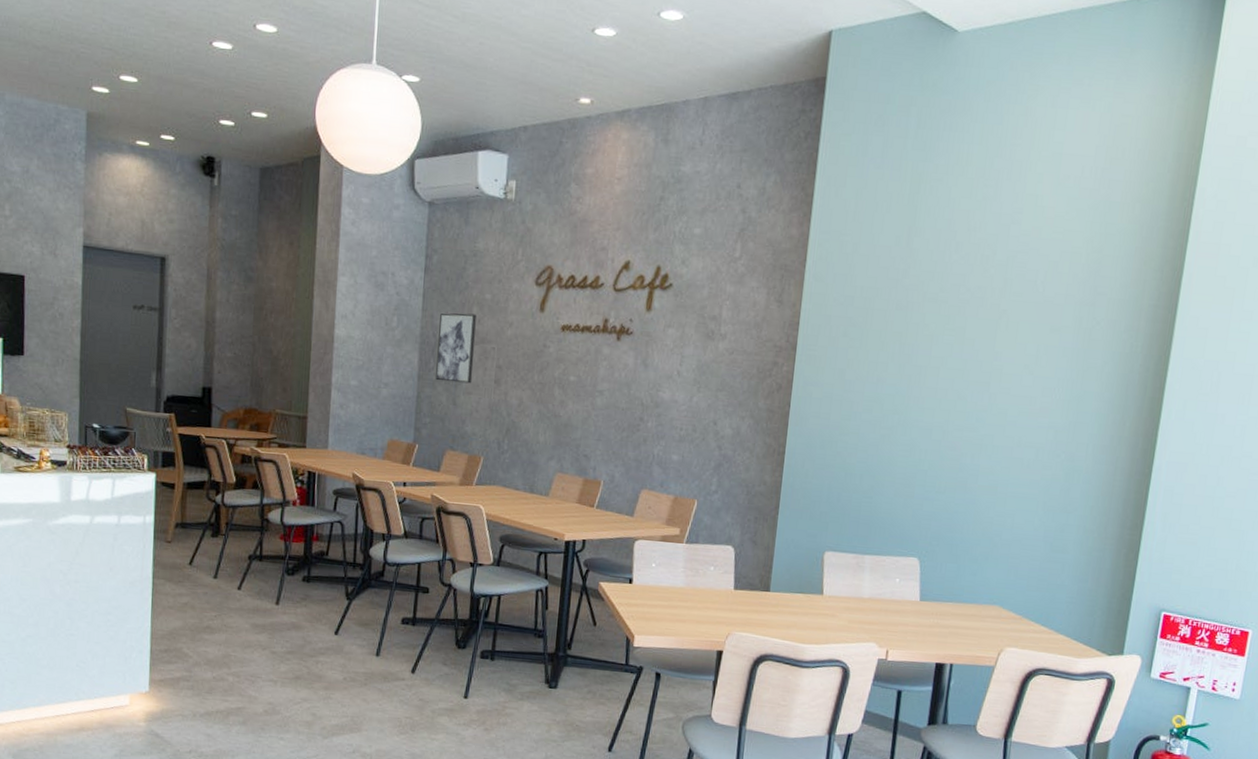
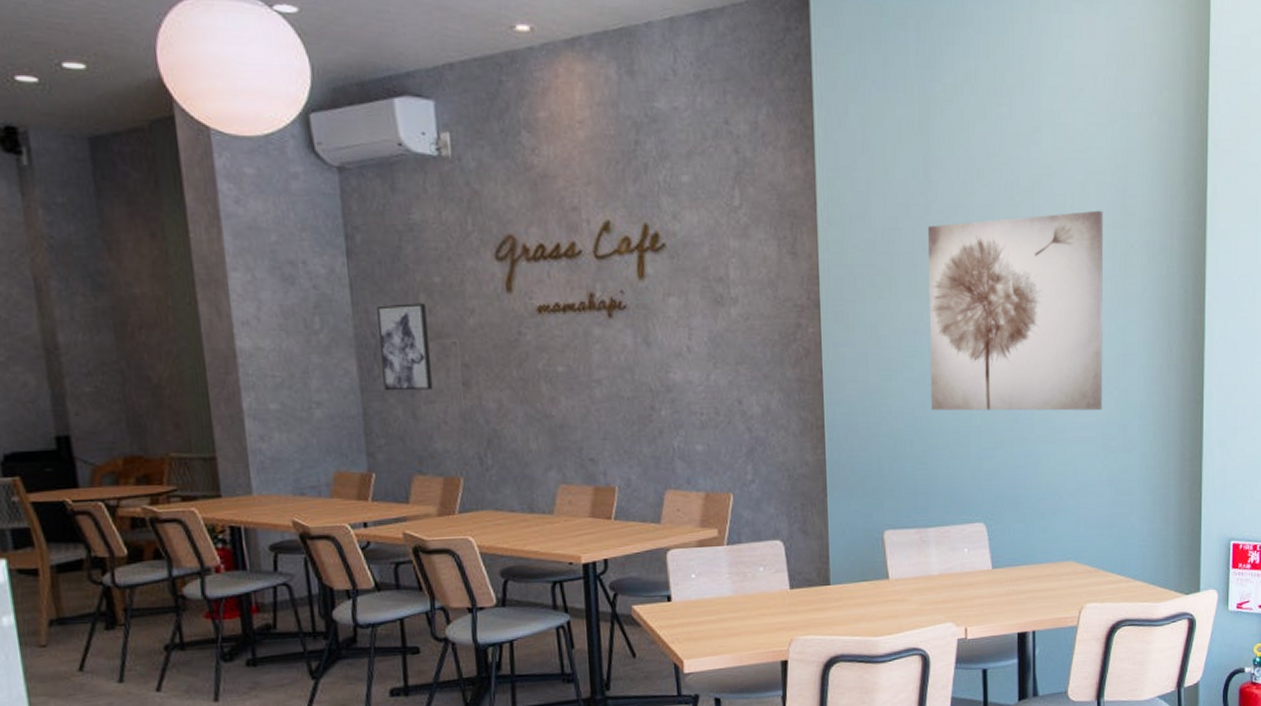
wall art: none [883,287,1074,470] -> present [927,210,1104,411]

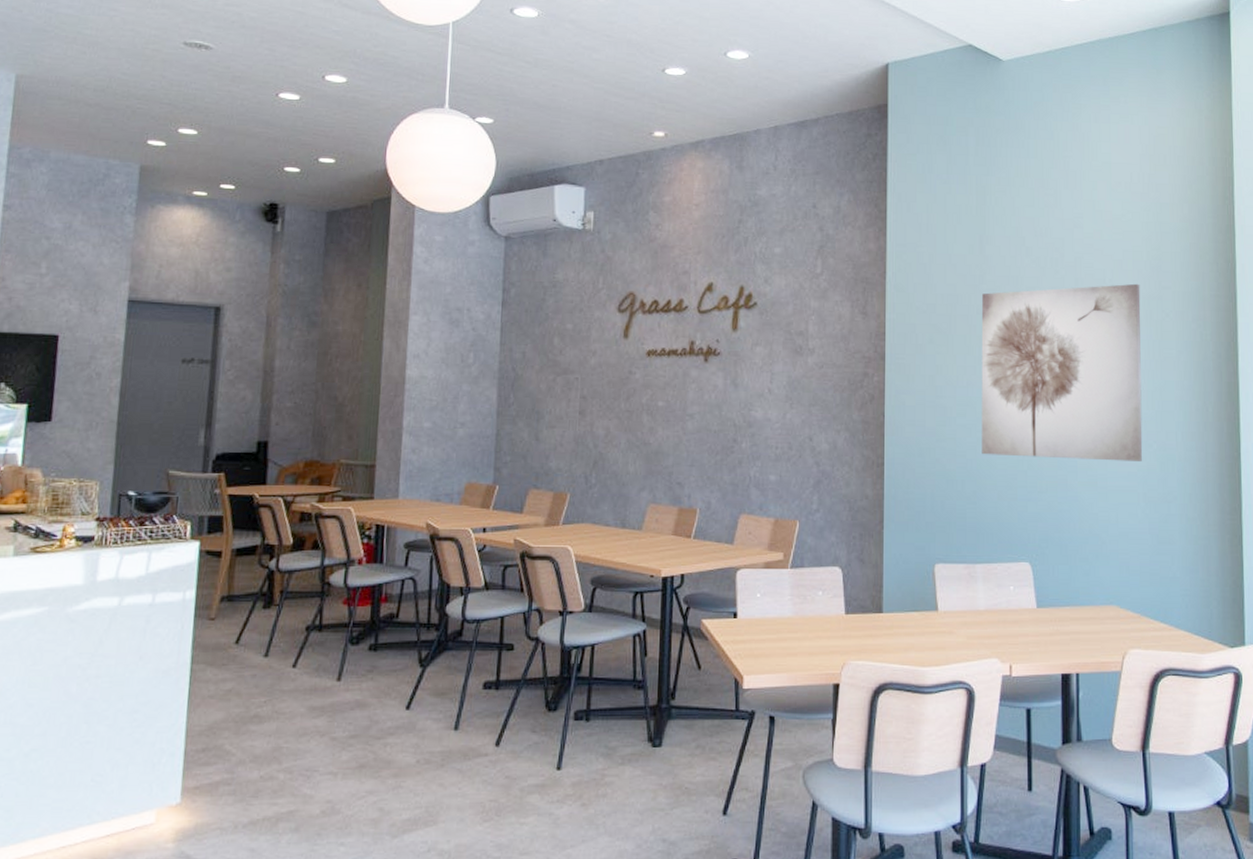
wall art: present [377,303,432,391] -> none [516,345,558,417]

